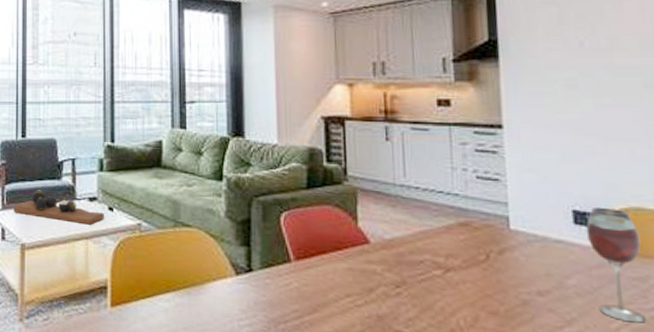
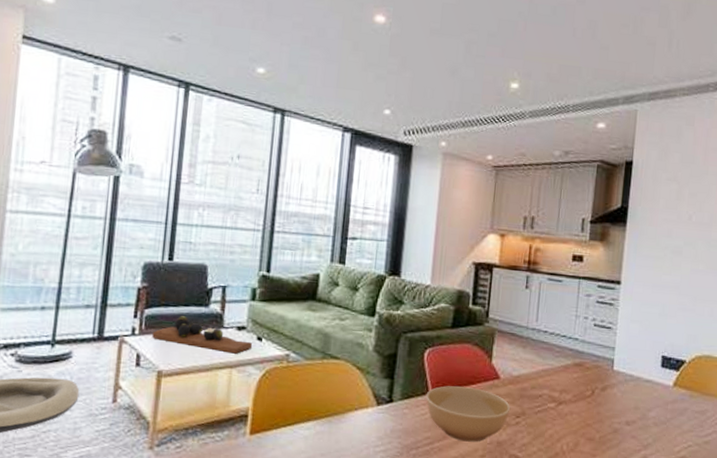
bowl: none [287,252,388,316] -> present [425,386,511,442]
wineglass: present [586,206,645,323] -> none [668,353,706,447]

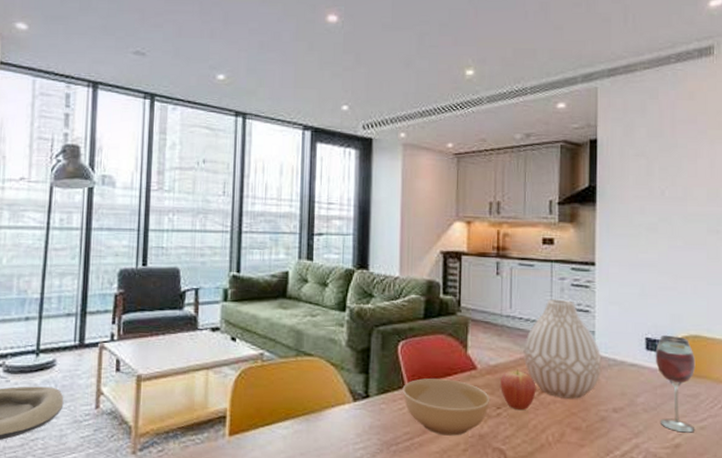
decorative tray: present [152,316,253,354] -> none [130,320,227,355]
fruit: none [521,381,556,419] -> present [500,369,536,410]
vase: none [545,314,619,411] -> present [523,299,602,399]
wineglass: none [668,353,706,447] -> present [655,335,696,433]

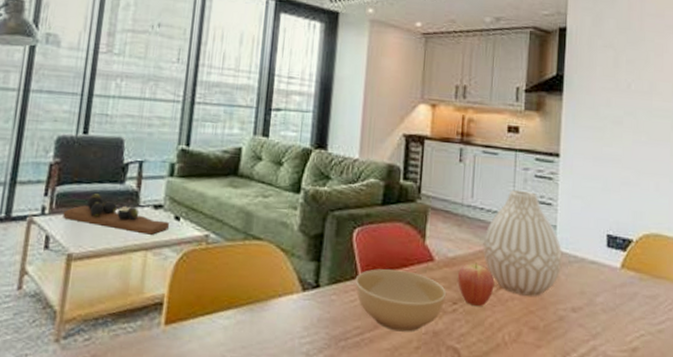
decorative tray: none [130,320,227,355] -> present [63,193,170,235]
wineglass: present [655,335,696,433] -> none [615,232,656,336]

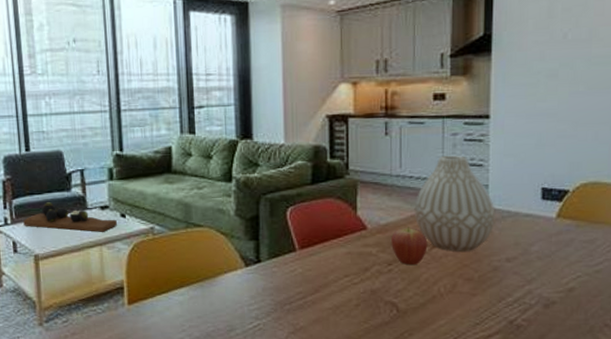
bowl: present [355,269,447,332] -> none [293,240,382,293]

